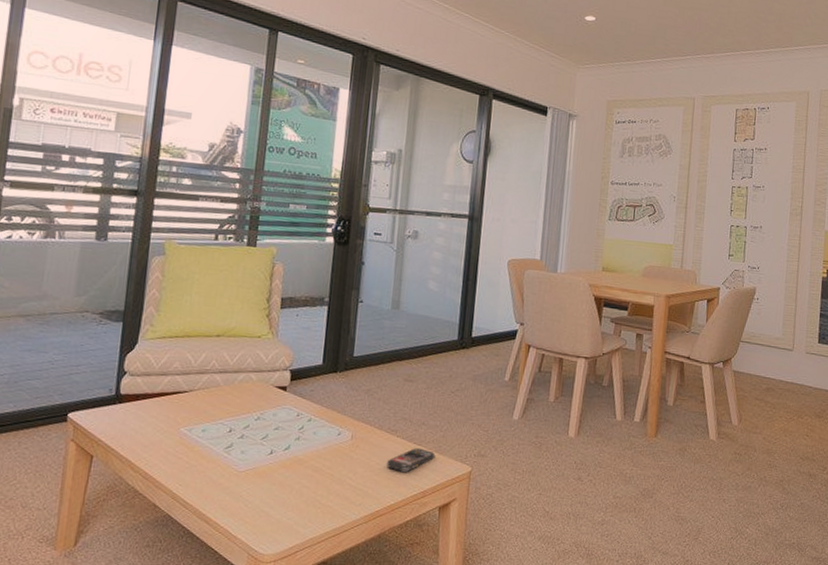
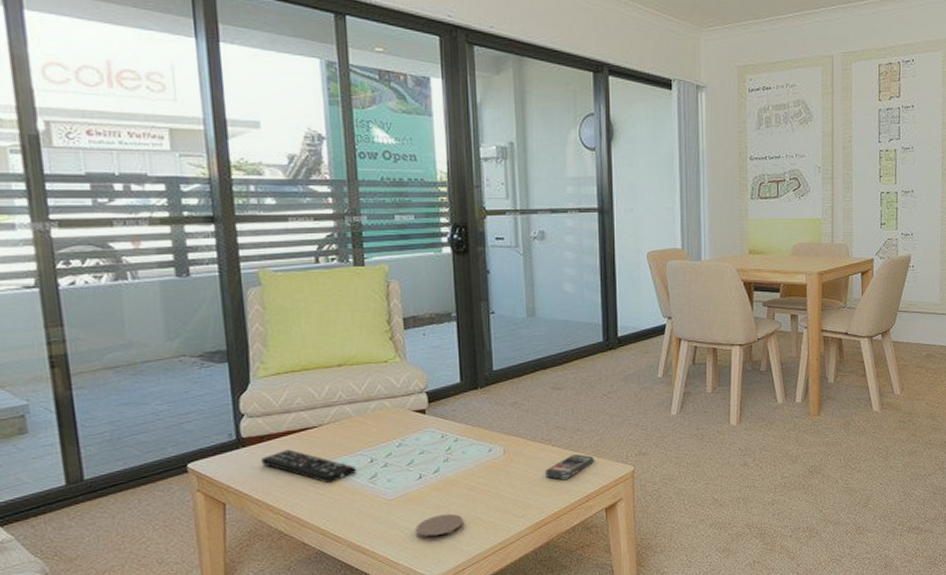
remote control: none [132,410,215,448] -> present [260,449,356,484]
coaster: none [257,492,304,516] -> present [415,513,463,540]

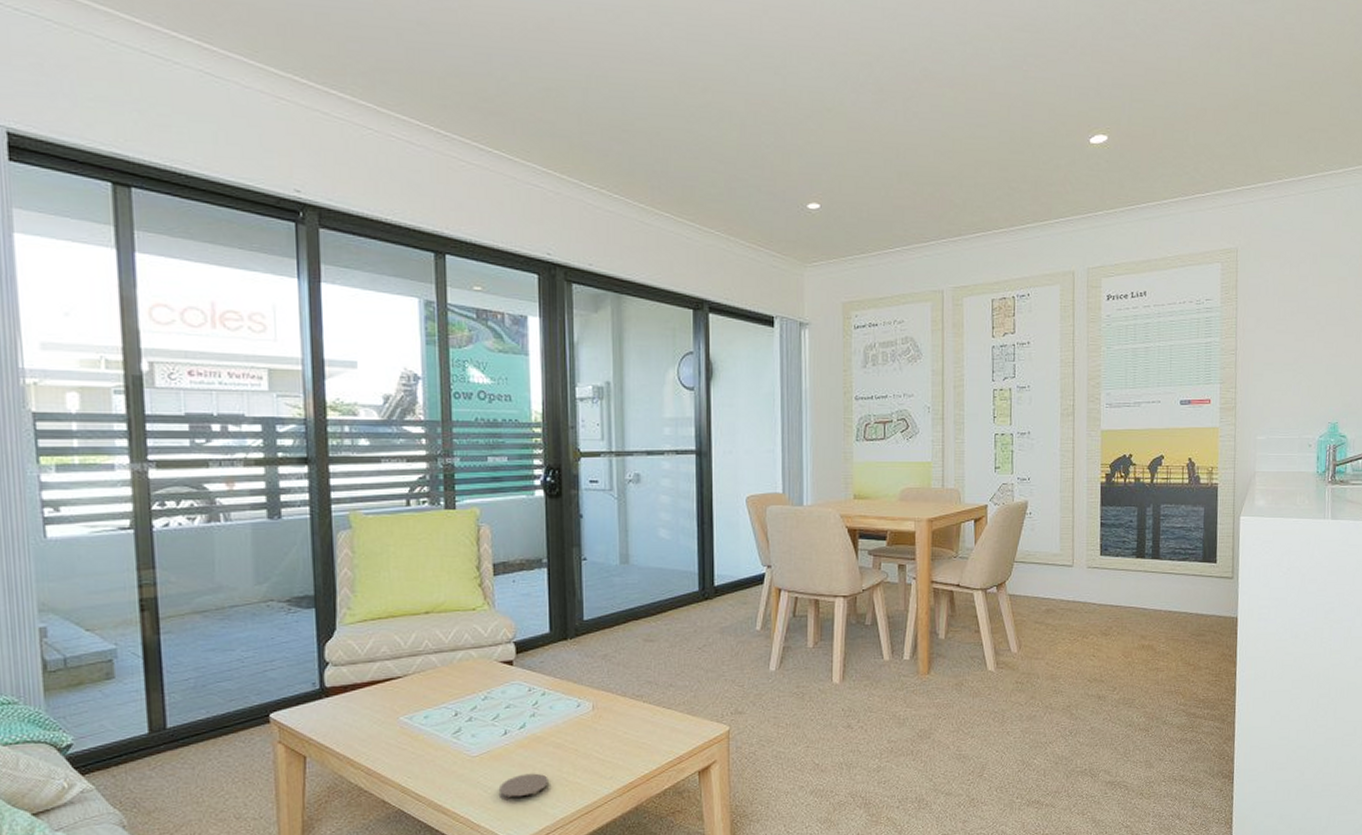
remote control: present [260,449,356,484] -> none [343,700,440,738]
smartphone: present [544,454,595,480] -> none [634,712,688,739]

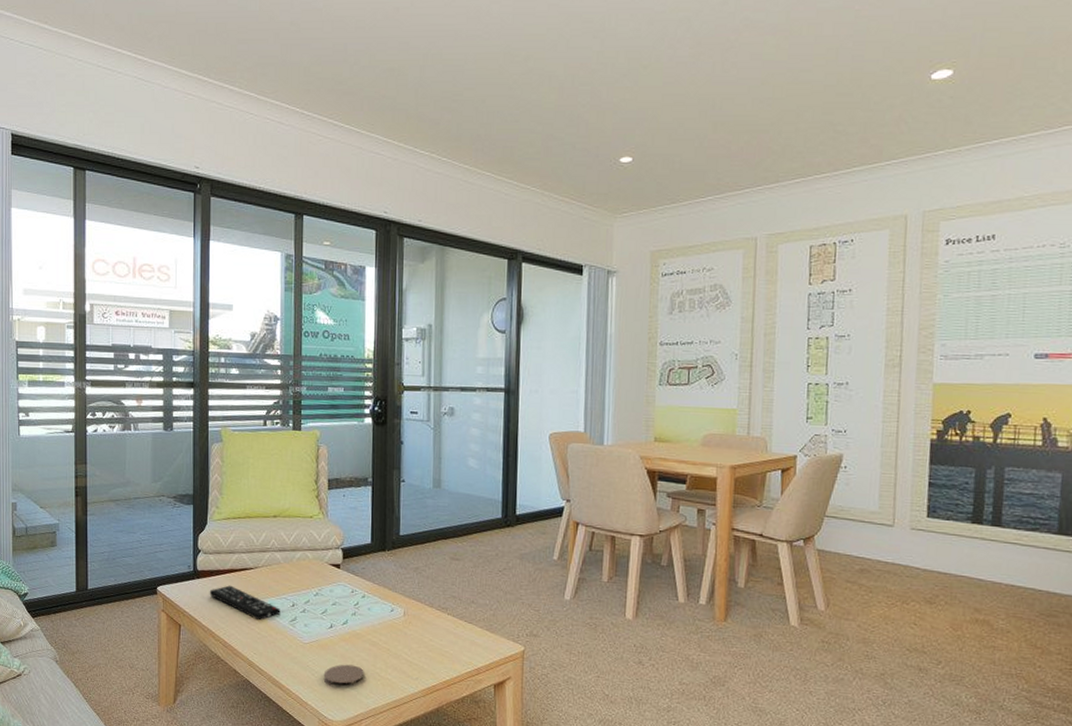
remote control: none [343,700,440,738] -> present [209,585,281,621]

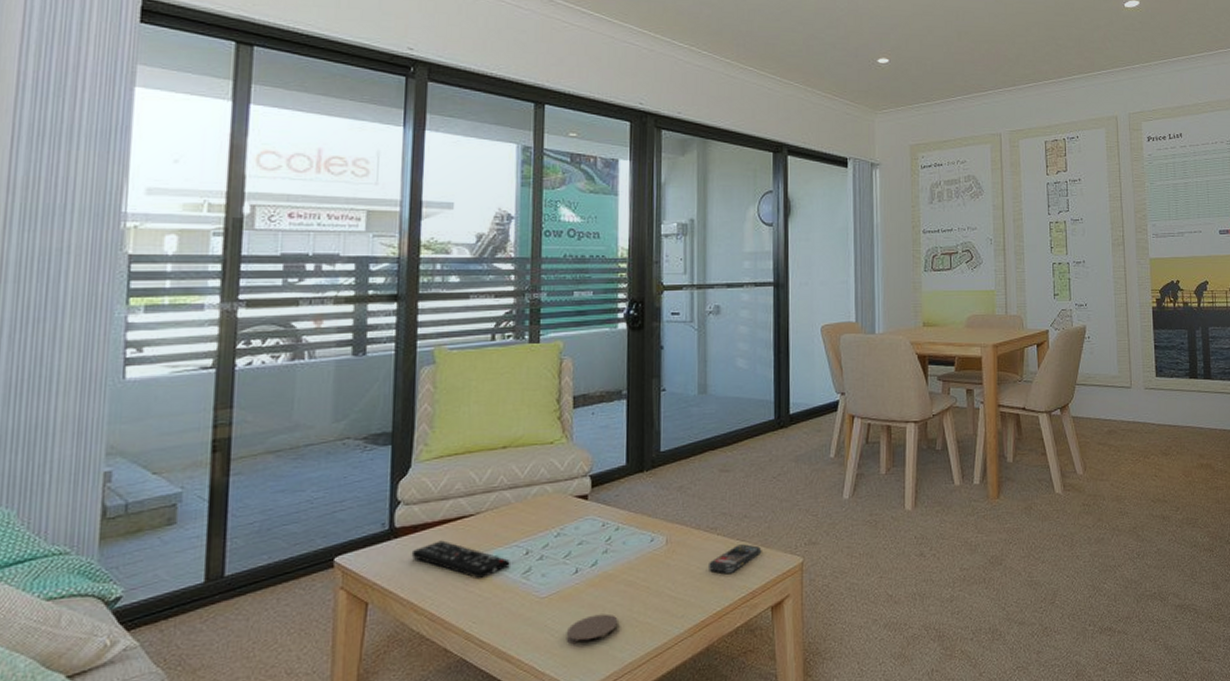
smartphone: none [439,626,487,649] -> present [707,544,762,573]

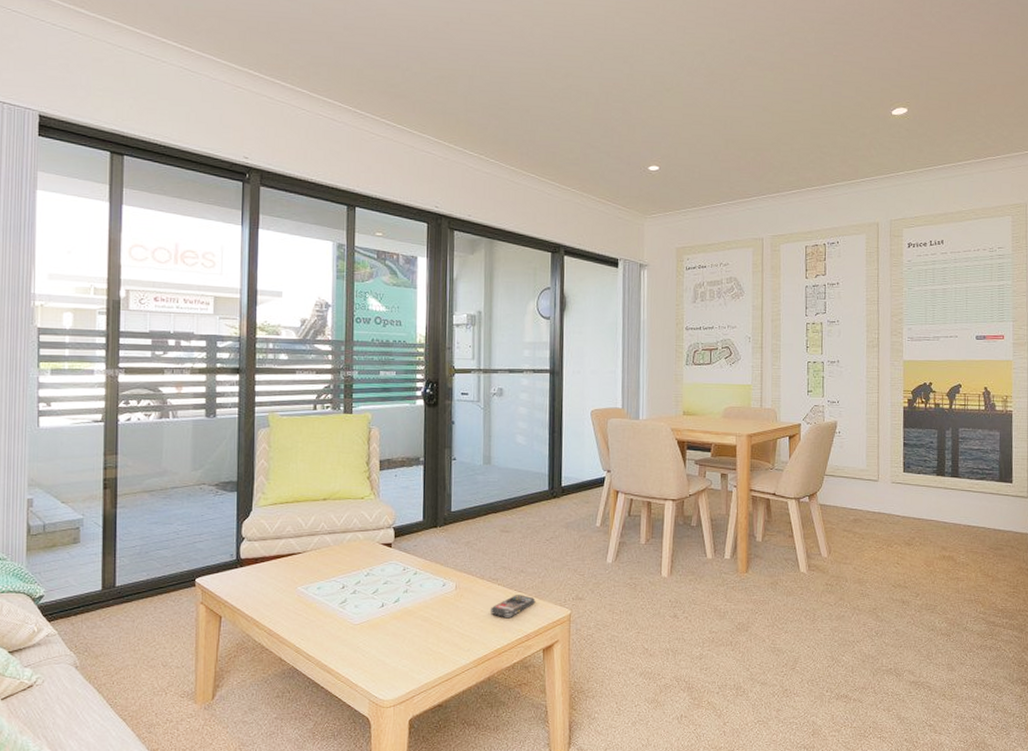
remote control: present [411,540,510,579] -> none [253,572,330,605]
coaster: present [566,614,618,645] -> none [374,642,416,665]

